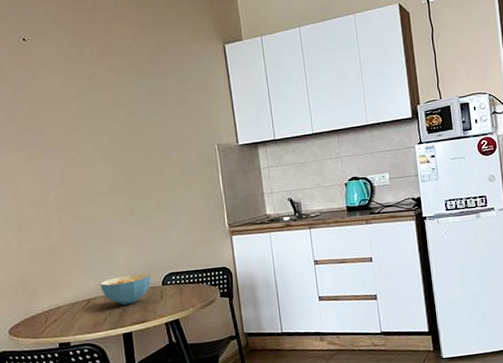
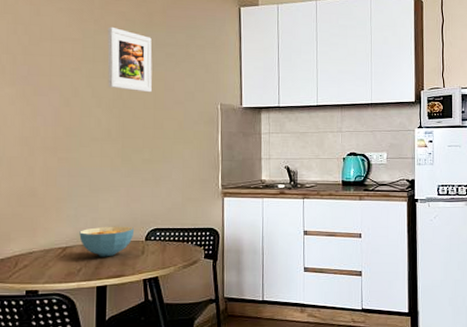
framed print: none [100,81,150,142] -> present [107,26,152,93]

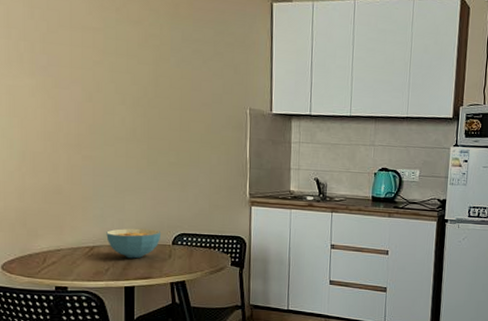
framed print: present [107,26,152,93] -> none [131,16,178,92]

